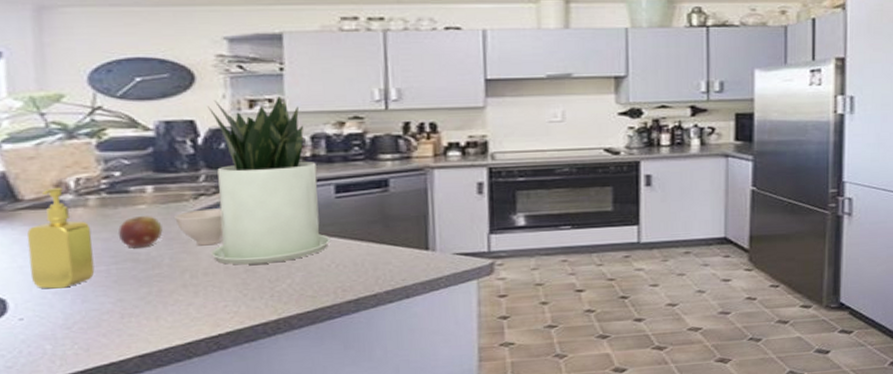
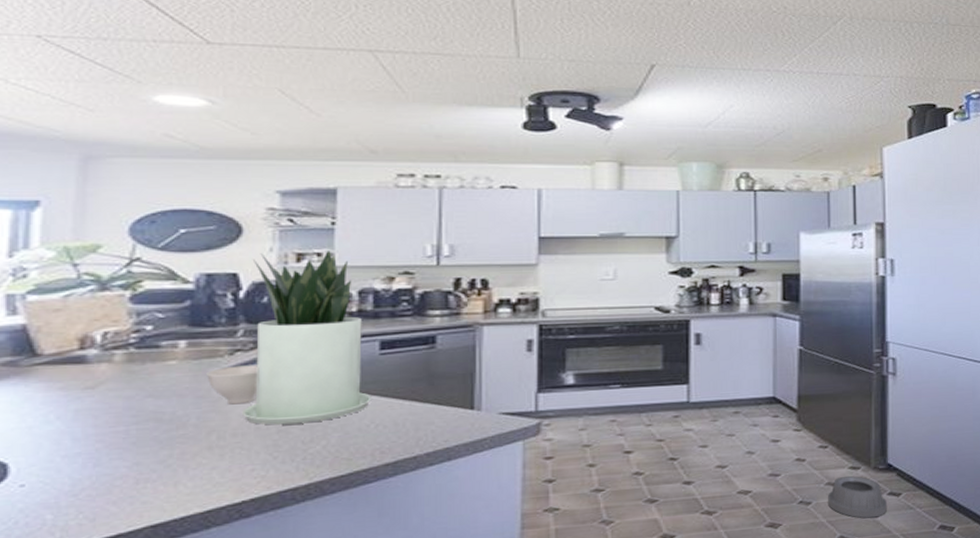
soap dispenser: present [27,187,95,289] -> none [41,341,114,452]
fruit: present [118,215,163,248] -> none [142,371,192,407]
pet bowl: none [778,314,838,355] -> present [828,475,888,519]

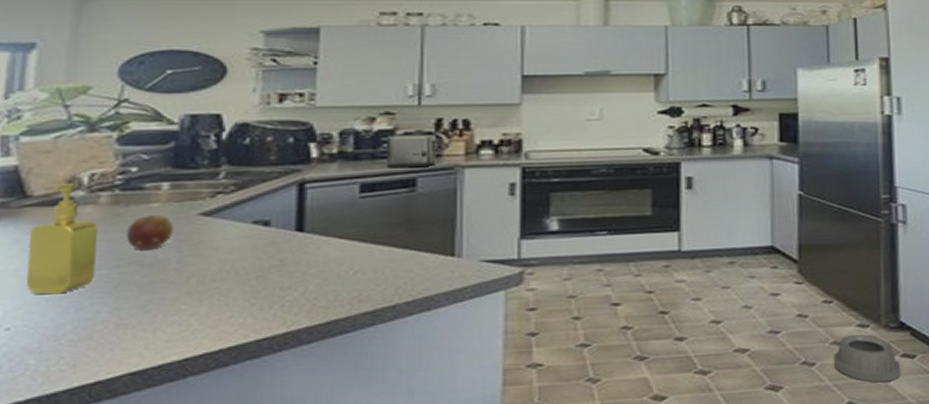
soap dispenser: none [41,341,114,452] -> present [27,182,98,295]
fruit: none [142,371,192,407] -> present [125,214,174,250]
bowl: present [207,365,258,405] -> none [188,208,238,249]
planter: present [242,251,372,425] -> none [222,91,351,271]
toaster: none [406,293,458,326] -> present [386,134,439,169]

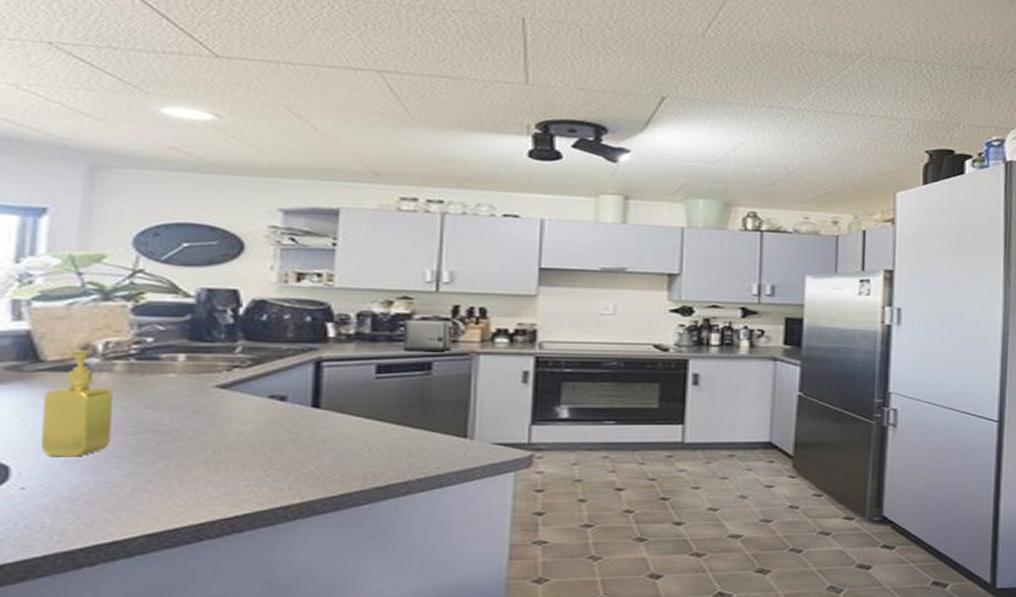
fruit: present [125,214,174,250] -> none [141,384,190,419]
pet bowl: present [834,334,901,383] -> none [820,525,880,570]

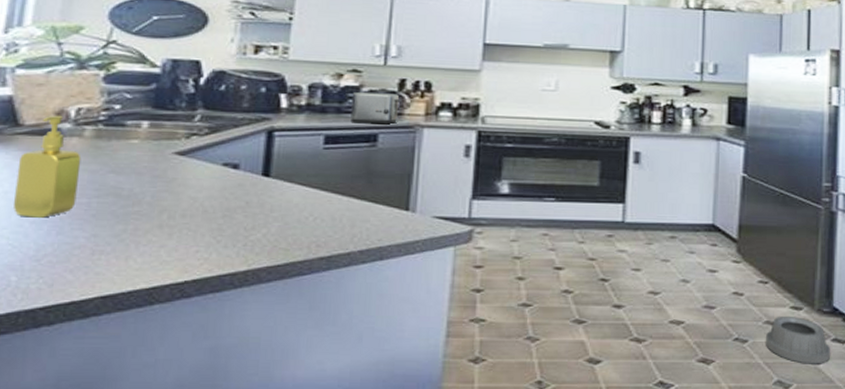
pet bowl: none [820,525,880,570] -> present [766,315,831,364]

